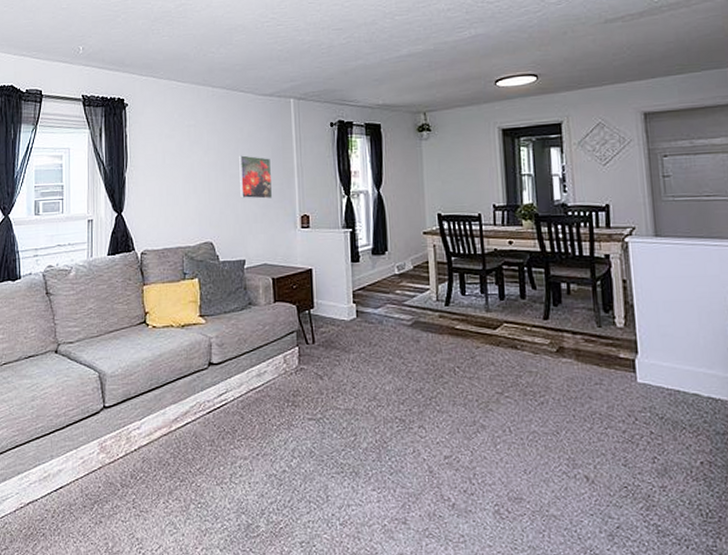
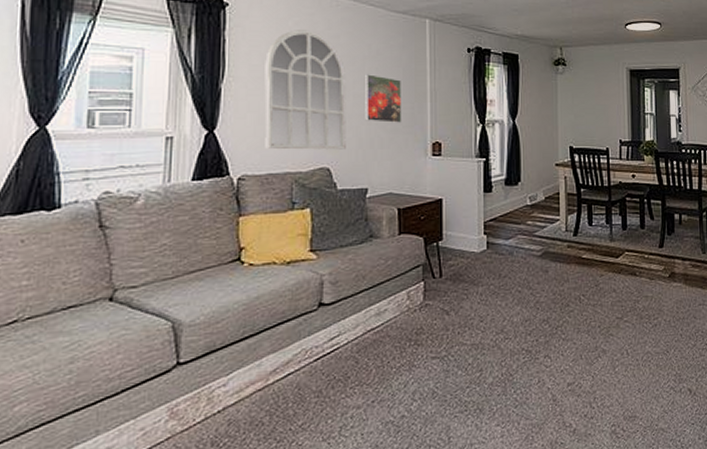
mirror: none [157,120,225,227] -> present [264,30,346,150]

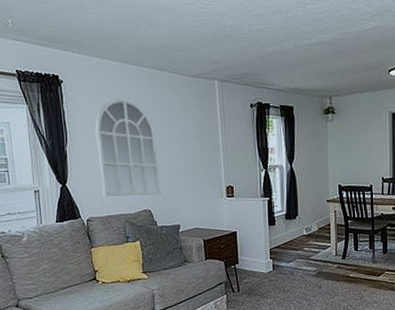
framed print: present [364,74,402,123] -> none [169,132,202,172]

